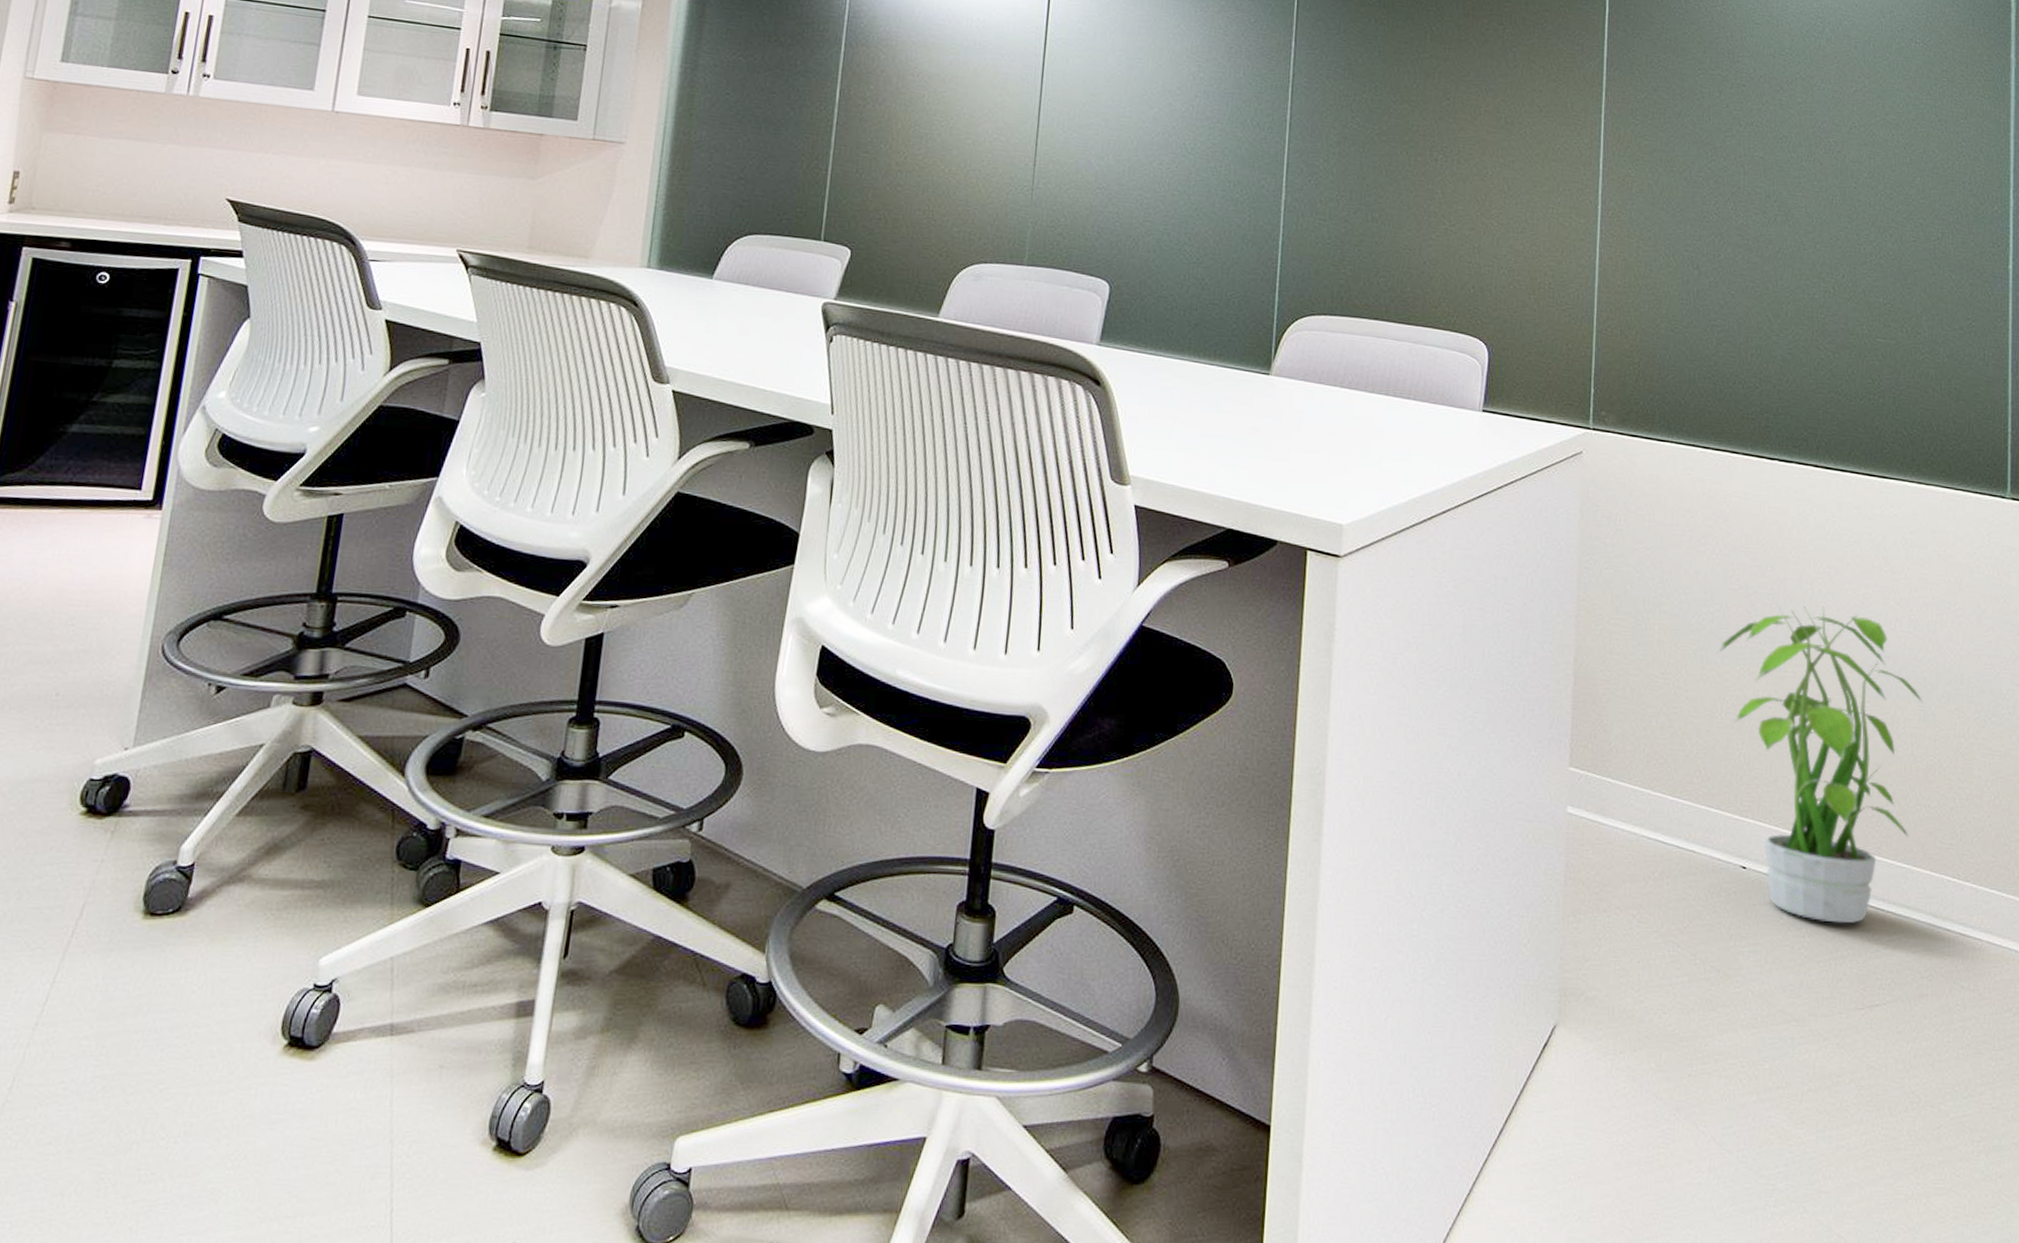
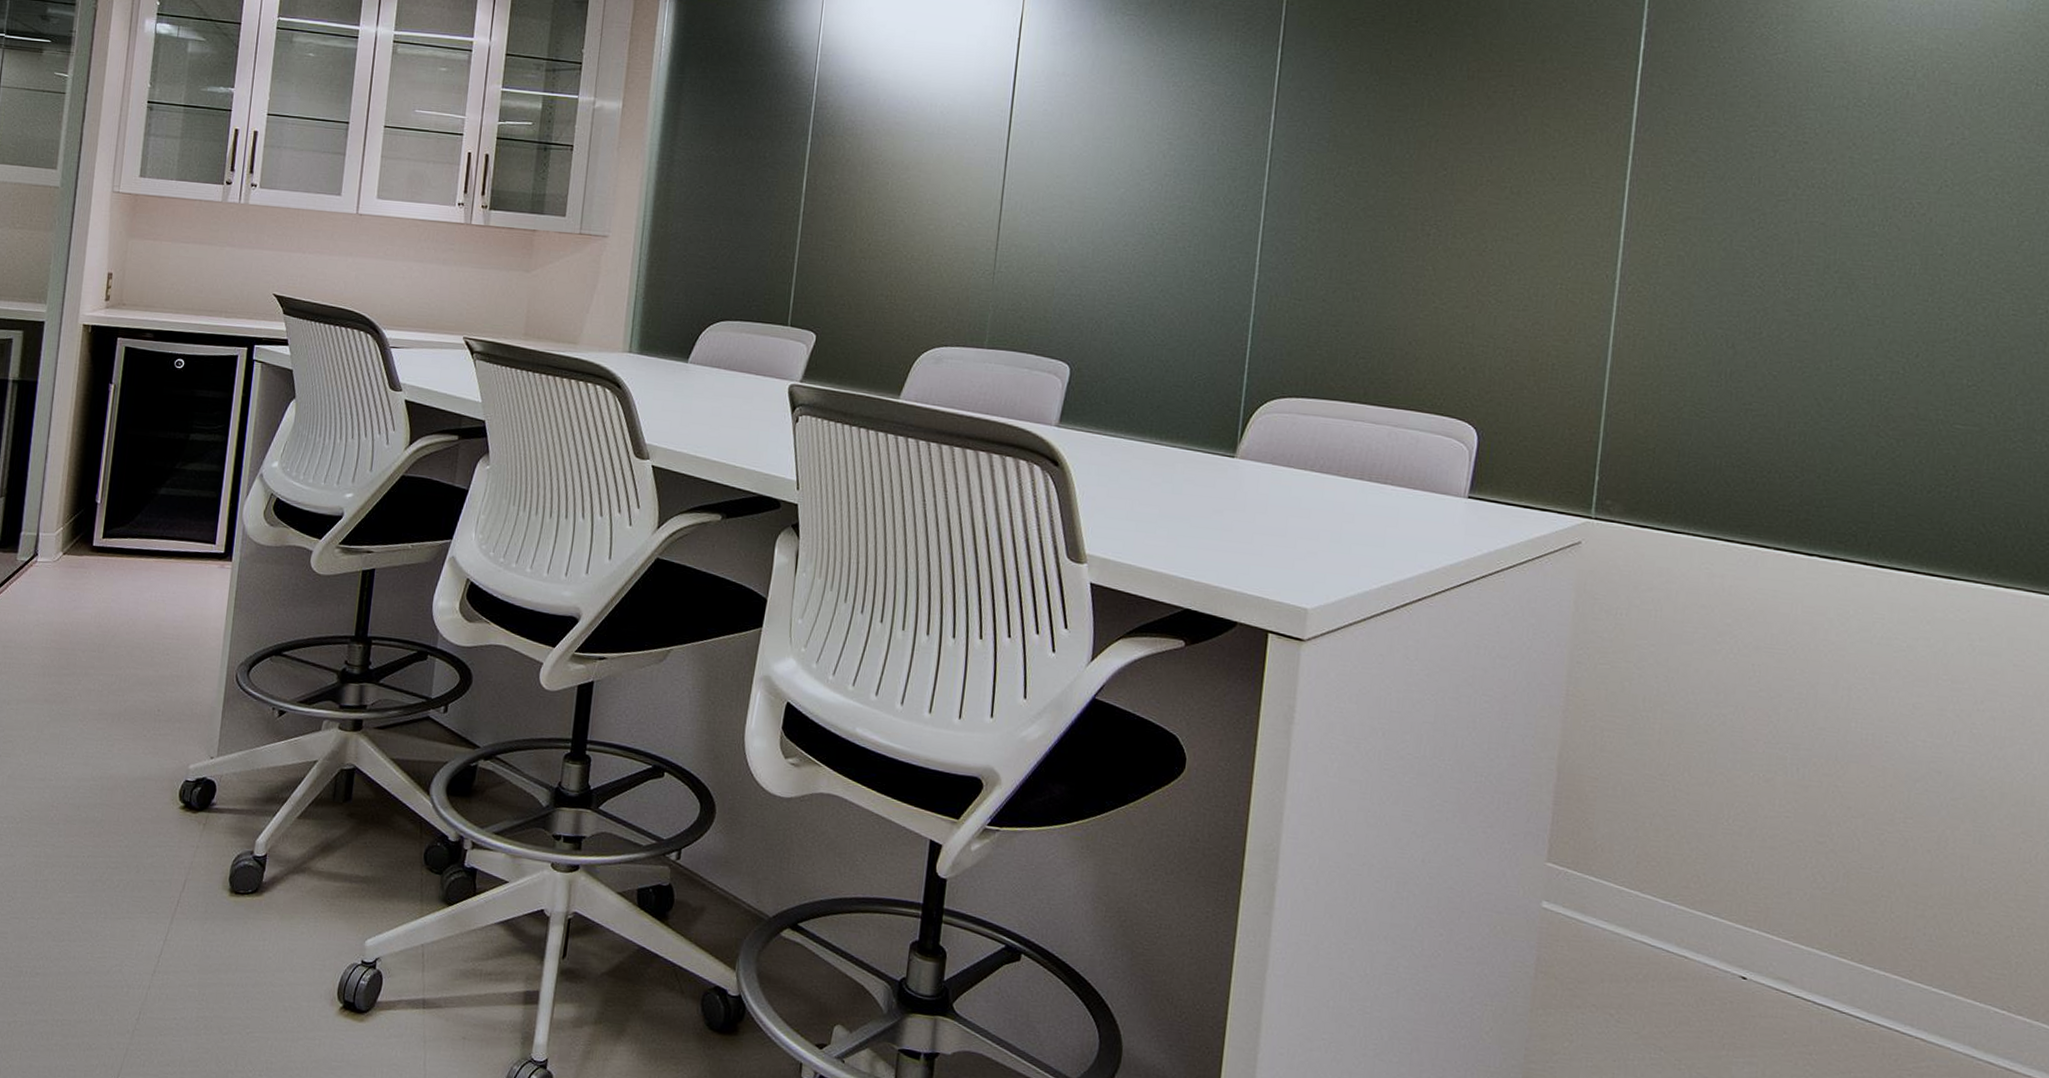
potted plant: present [1717,603,1923,924] -> none [1727,708,1981,1046]

